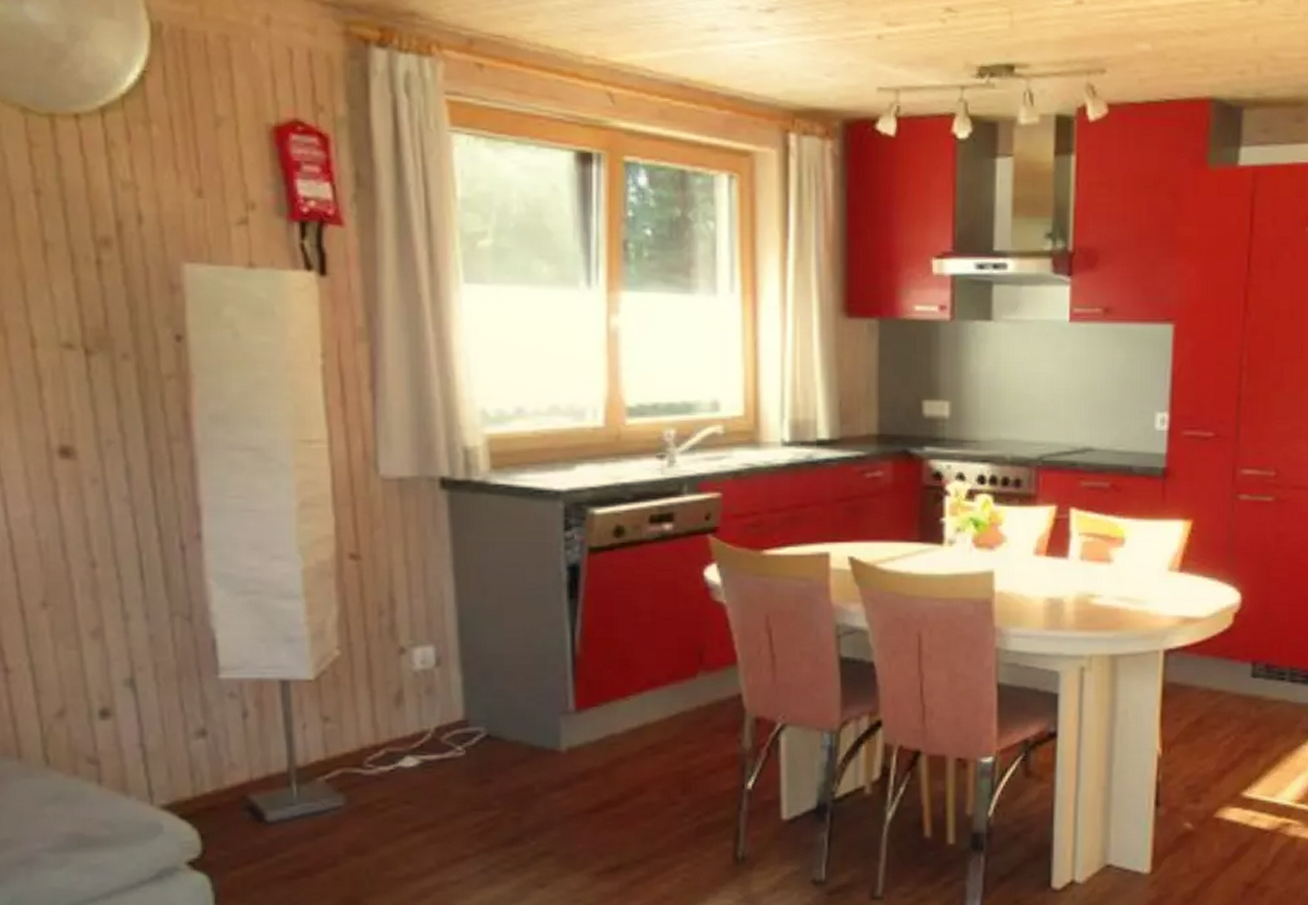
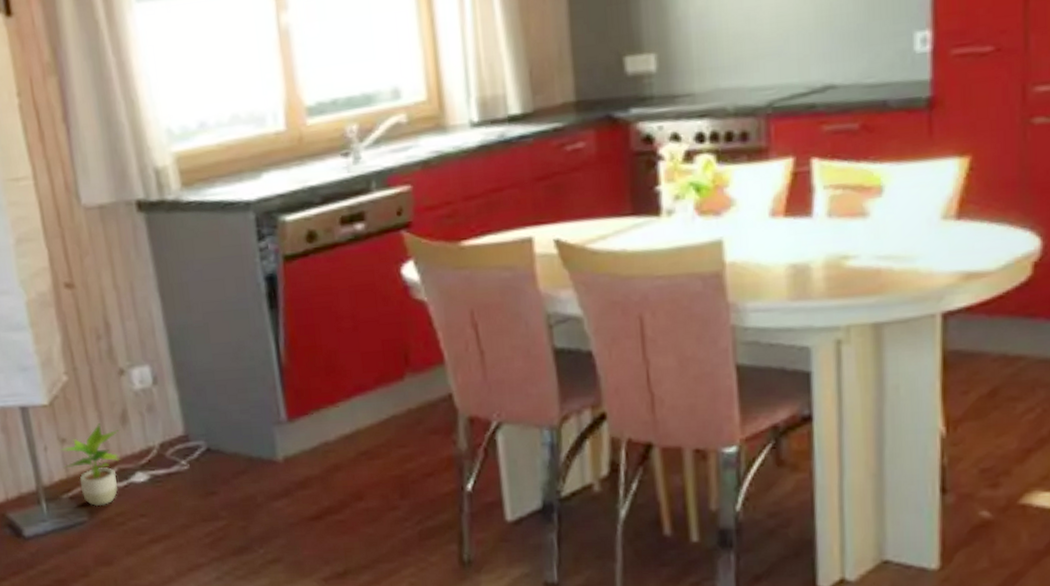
potted plant: none [322,703,391,792] -> present [60,423,120,507]

